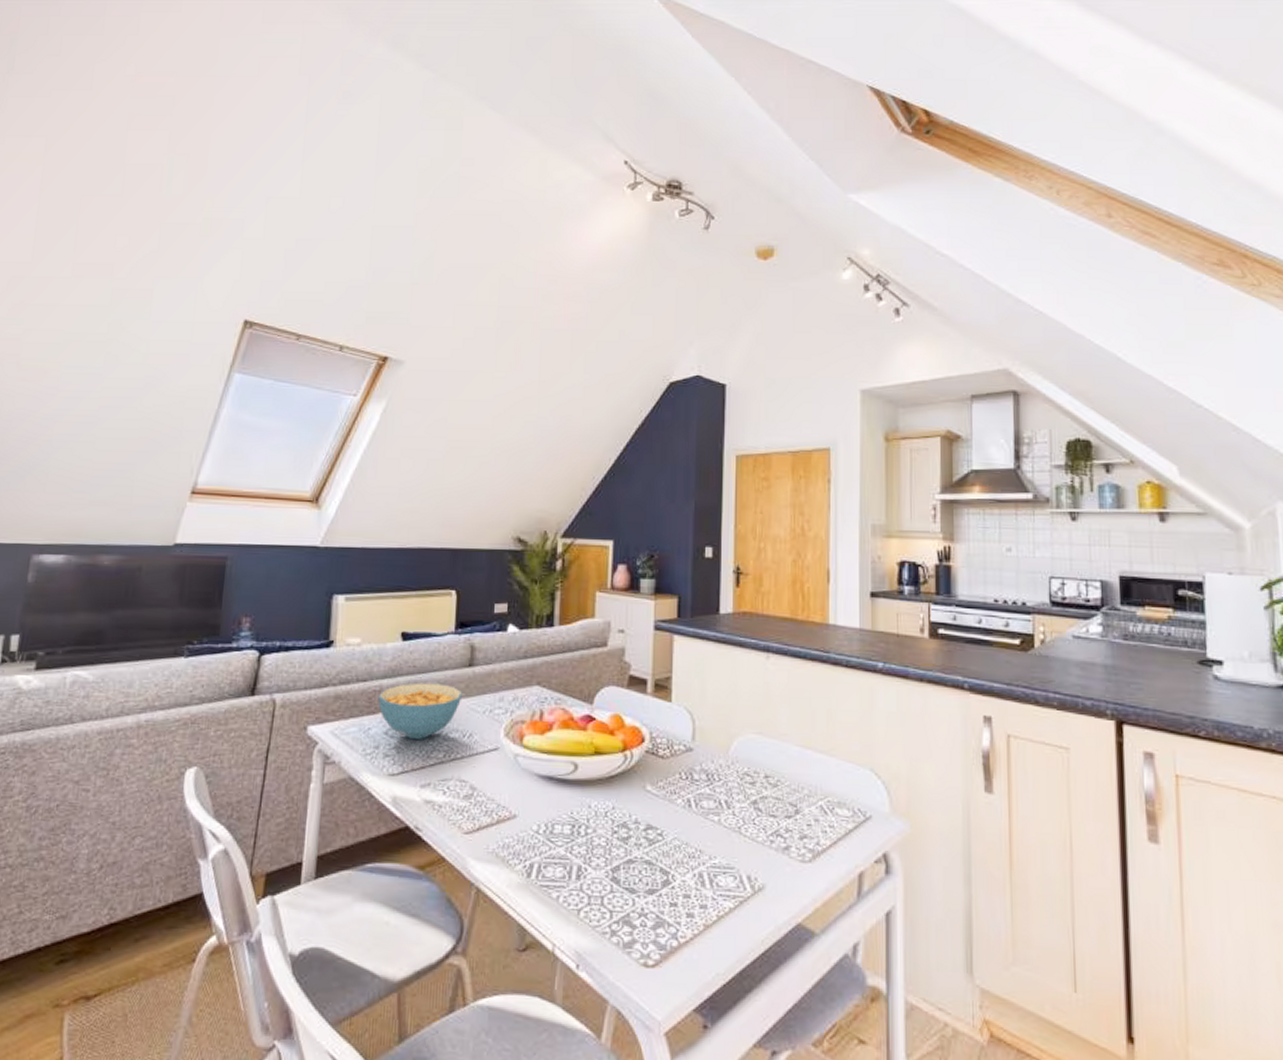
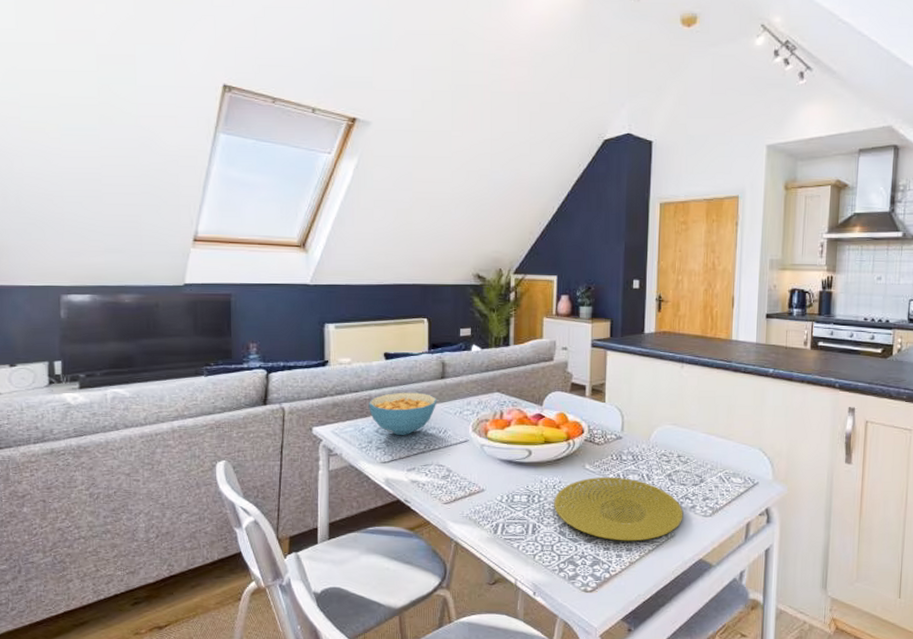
plate: none [605,802,774,895] -> present [554,476,684,541]

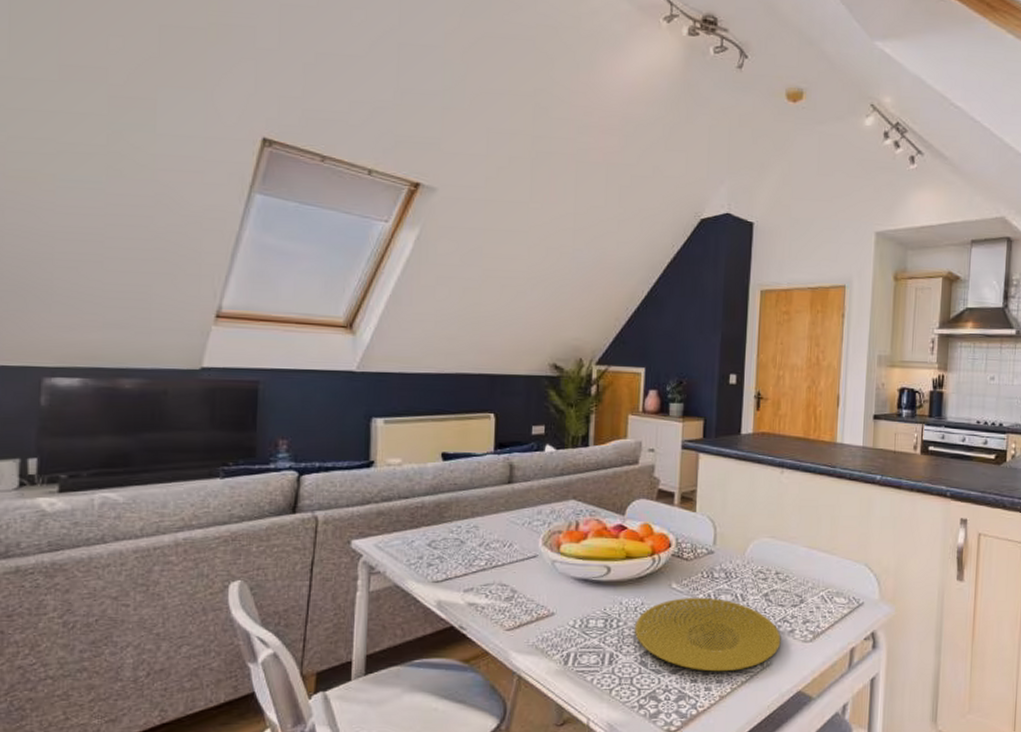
cereal bowl: present [369,392,437,435] -> none [421,499,503,549]

